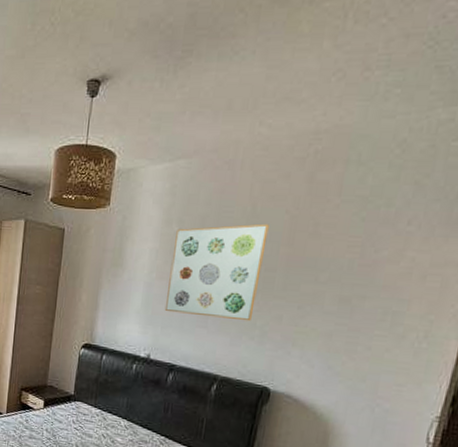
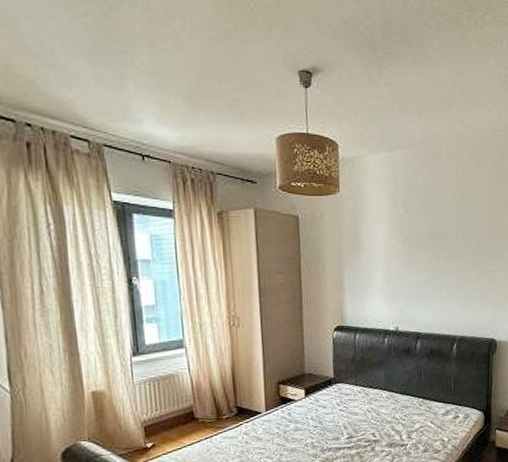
wall art: present [164,223,269,322] -> none [403,204,475,287]

